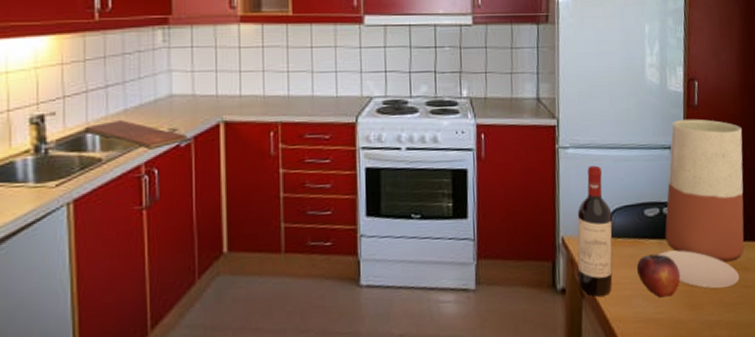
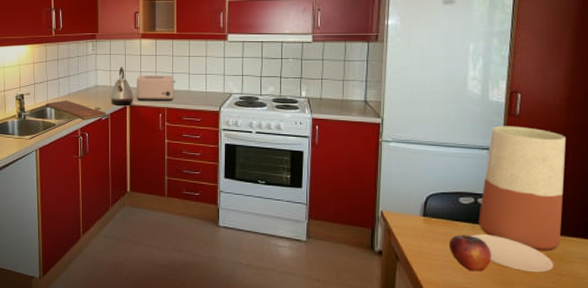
kettle: none [192,65,232,123] -> present [109,67,134,105]
toaster: none [234,75,294,115] -> present [137,75,176,101]
wine bottle: present [577,165,613,297] -> none [394,157,428,262]

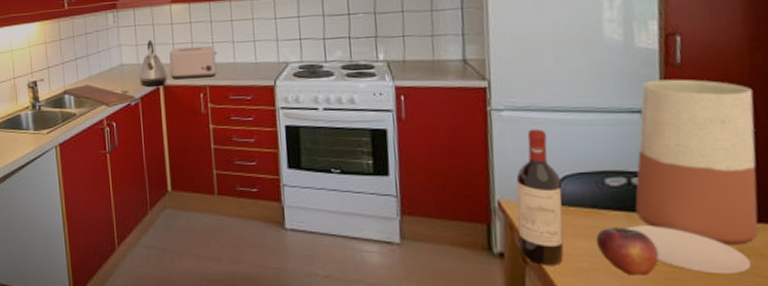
wine bottle: none [394,157,428,262] -> present [516,129,564,265]

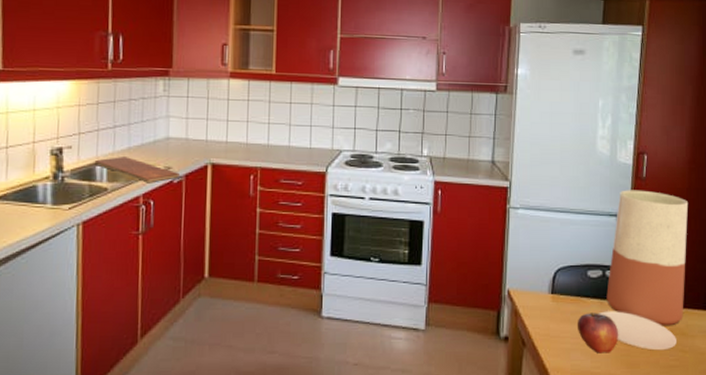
kettle: present [138,40,168,87] -> none [185,114,218,164]
toaster: present [169,46,218,80] -> none [221,124,274,159]
wine bottle: present [516,129,564,265] -> none [520,226,556,347]

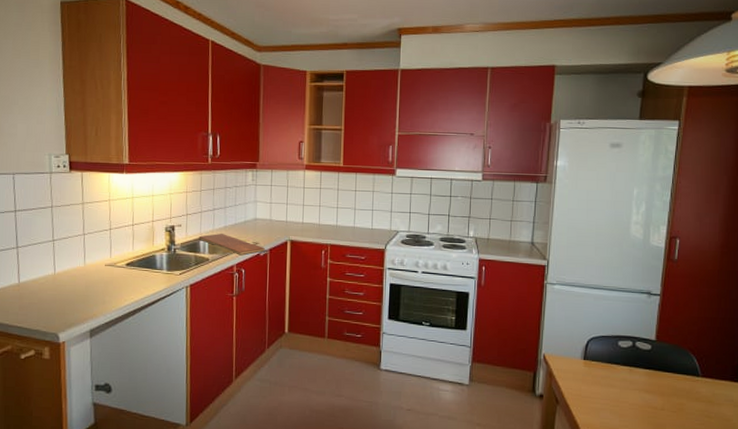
fruit: present [577,313,619,354] -> none [607,378,647,414]
plate: present [599,311,676,351] -> none [628,377,703,415]
vase: present [606,190,689,326] -> none [636,270,720,394]

